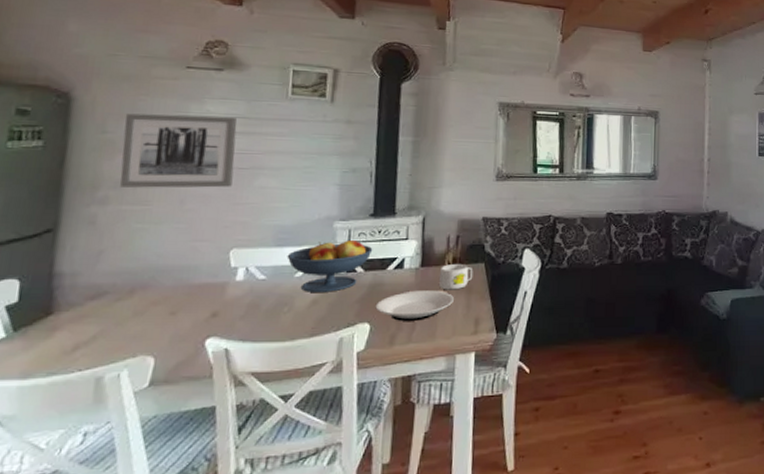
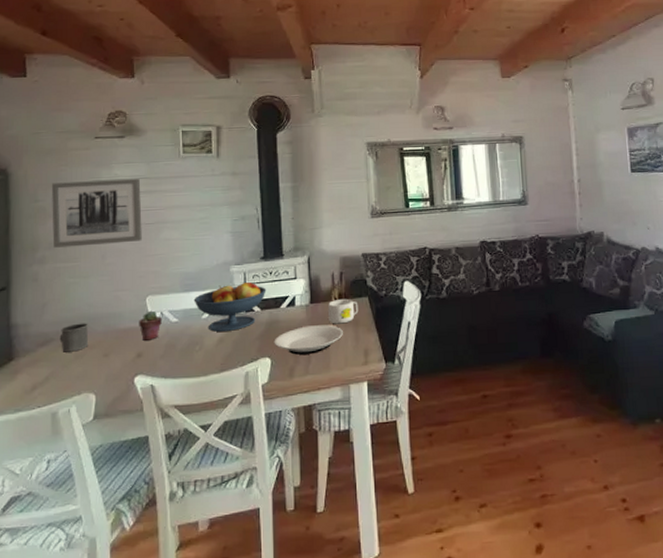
mug: none [115,275,154,308] -> present [59,323,89,352]
potted succulent: none [218,265,247,298] -> present [139,310,162,341]

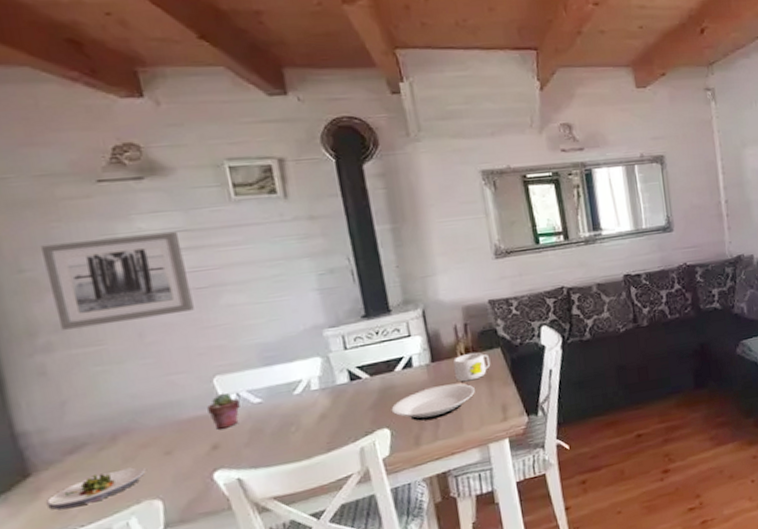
salad plate: none [20,363,89,391] -> present [46,467,146,510]
mug: present [59,323,89,352] -> none [95,418,141,457]
fruit bowl: present [193,282,267,332] -> none [279,346,374,408]

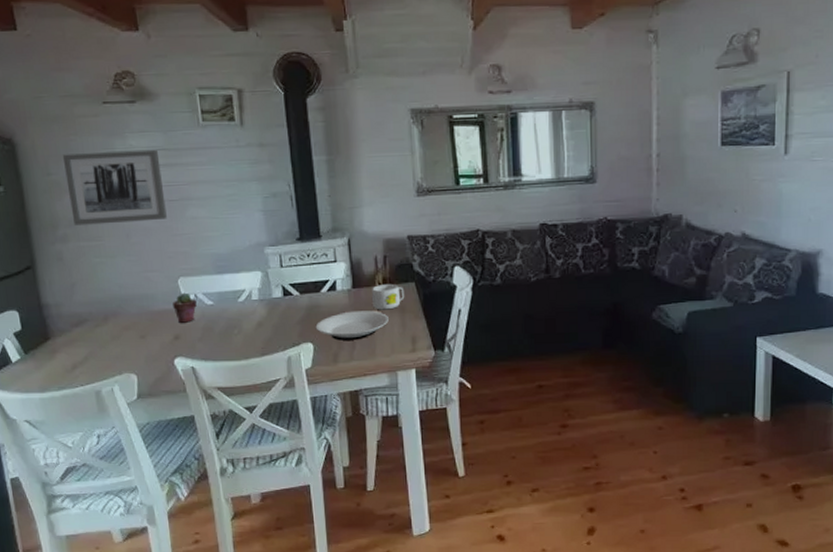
salad plate: present [46,467,146,510] -> none [59,344,127,370]

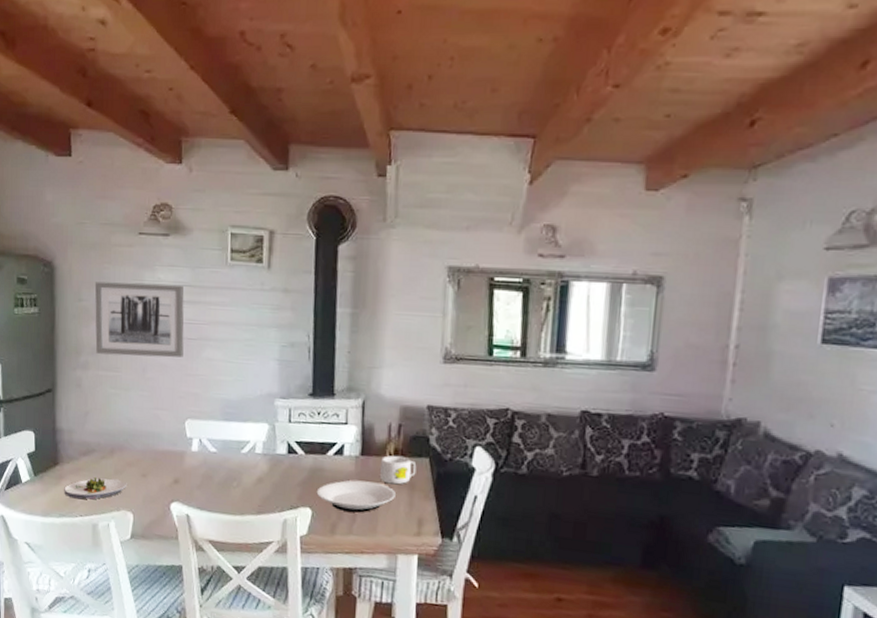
salad plate: none [59,344,127,370] -> present [64,476,127,500]
potted succulent: present [173,292,197,323] -> none [177,435,200,468]

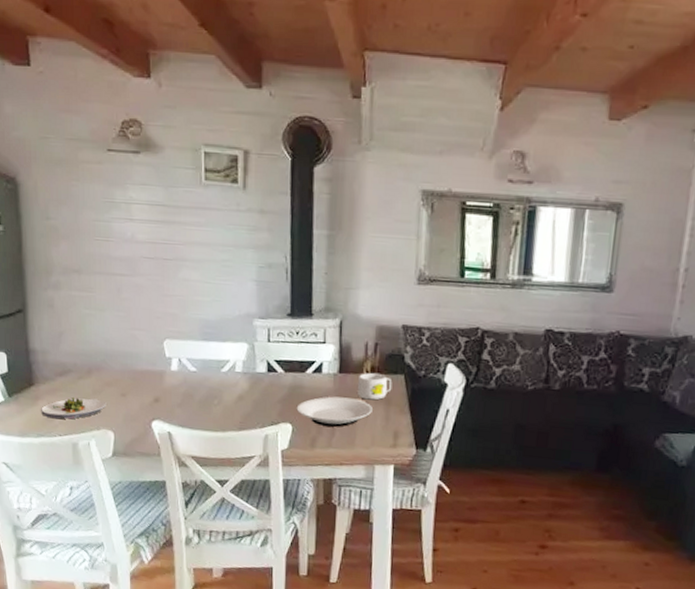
wall art: present [94,281,185,358] -> none [62,199,159,278]

